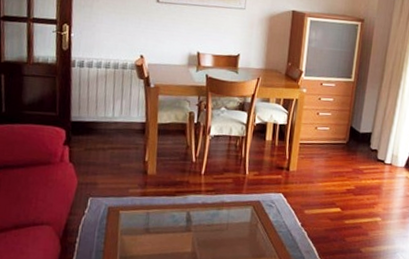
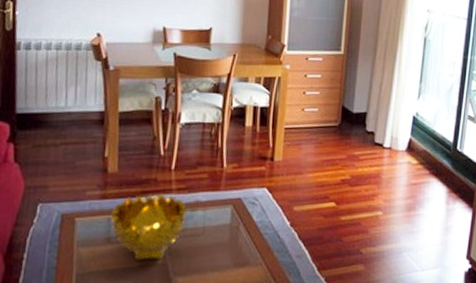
decorative bowl: none [149,193,214,249] -> present [110,193,187,261]

